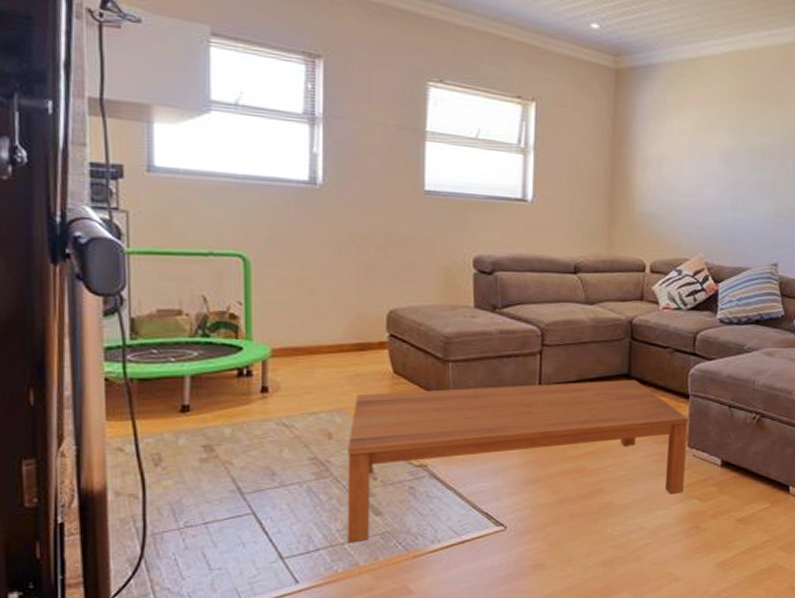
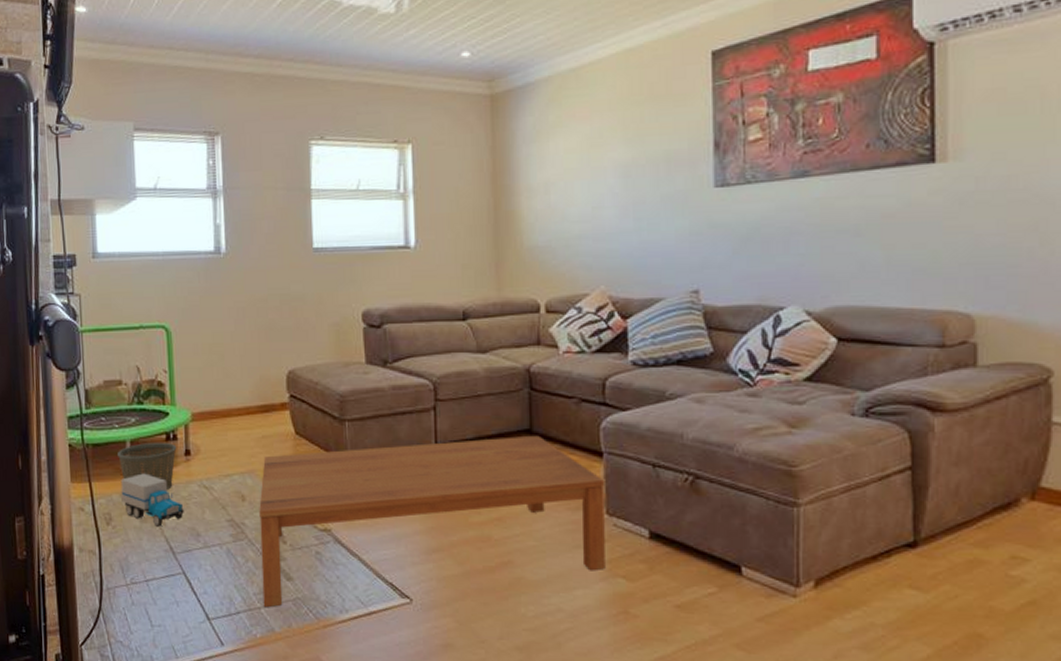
basket: none [171,377,251,428] -> present [116,442,177,490]
toy truck: none [175,411,257,467] -> present [120,473,184,527]

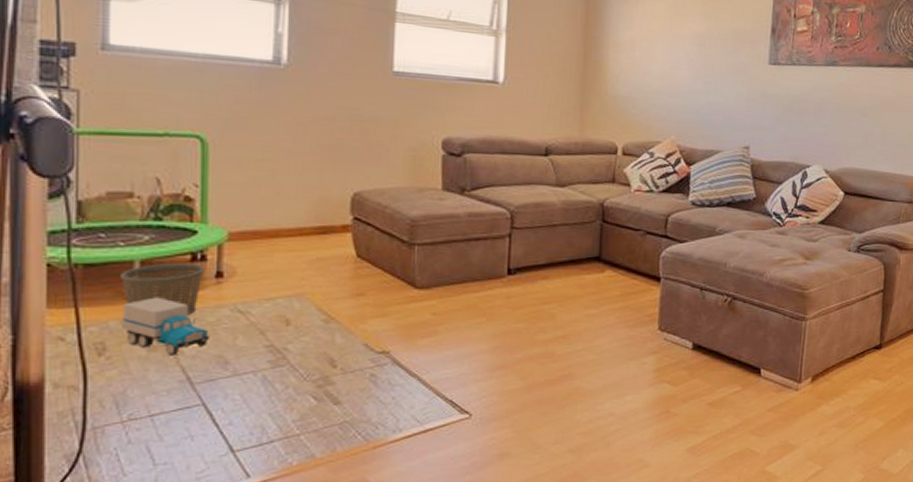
coffee table: present [259,435,605,608] -> none [303,262,661,434]

